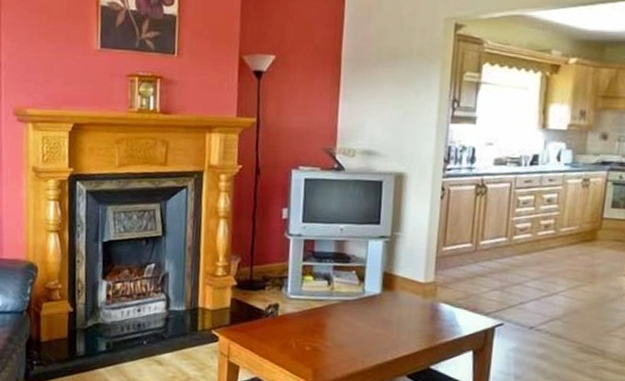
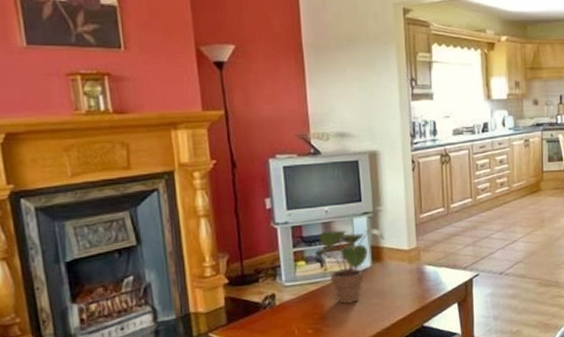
potted plant: none [323,249,399,329] -> present [314,228,384,304]

